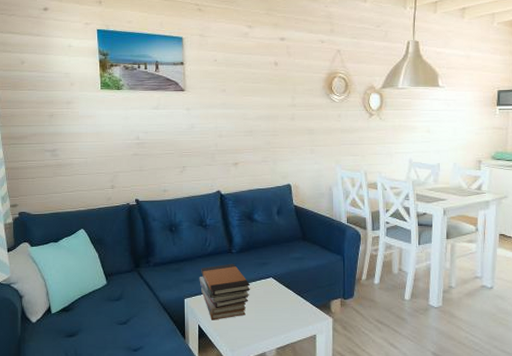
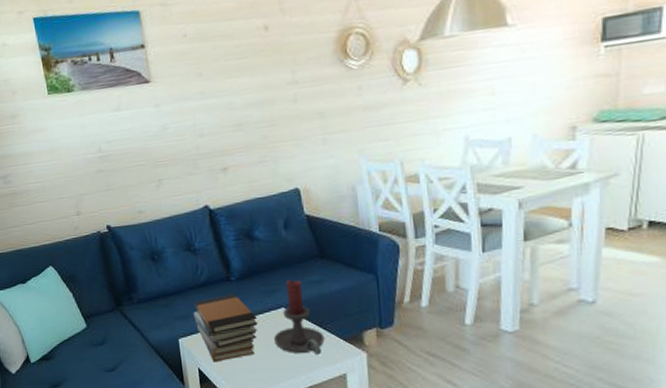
candle holder: none [262,255,301,319] -> present [274,279,325,356]

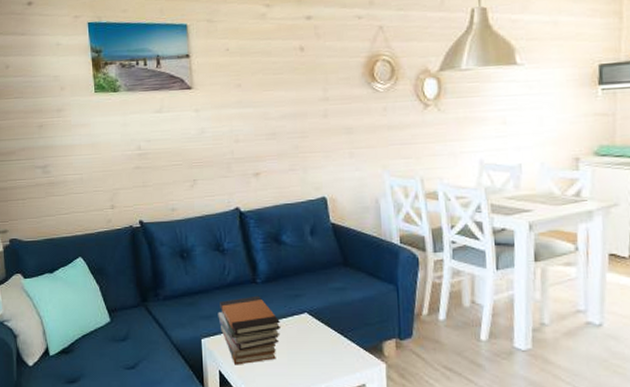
candle holder: present [274,279,325,356] -> none [296,285,345,364]

